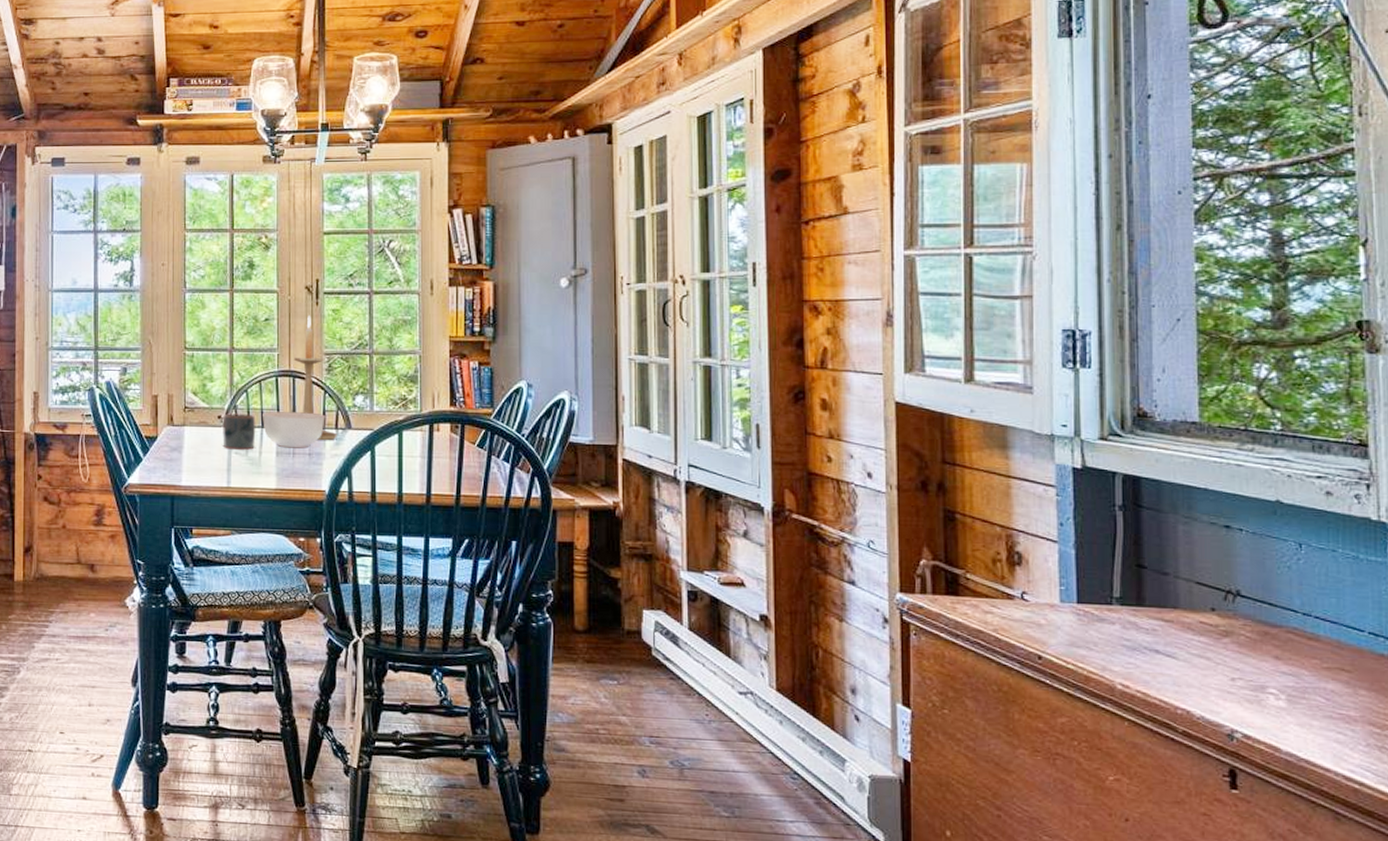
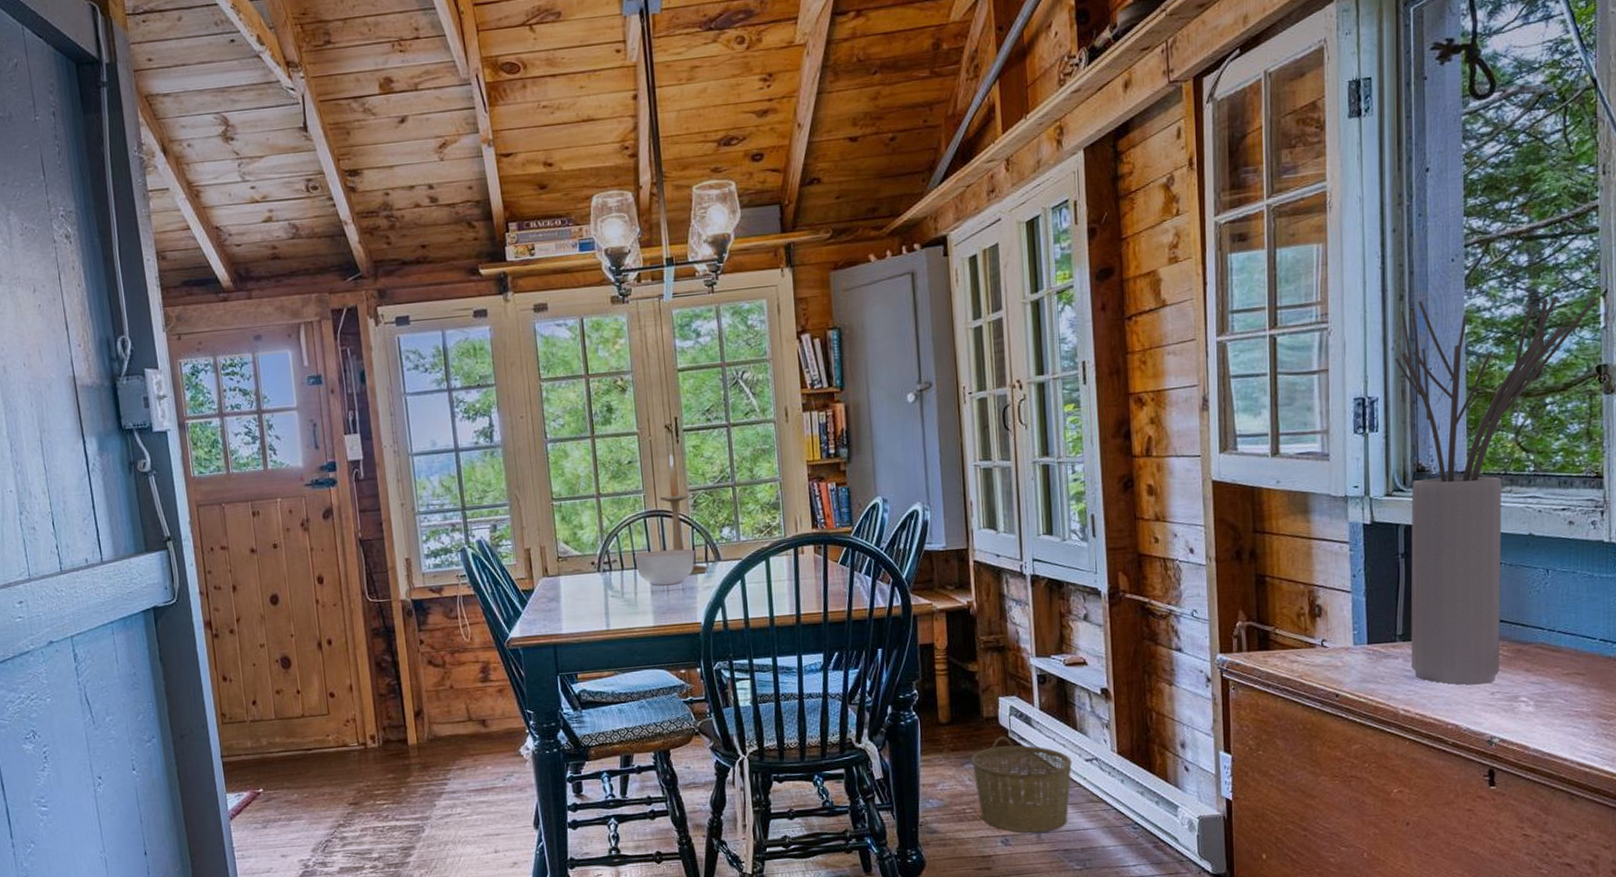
mug: present [223,413,256,451] -> none [596,557,630,594]
basket: none [608,652,723,768] -> present [971,735,1072,833]
vase: none [1110,233,1356,667] -> present [1394,295,1598,685]

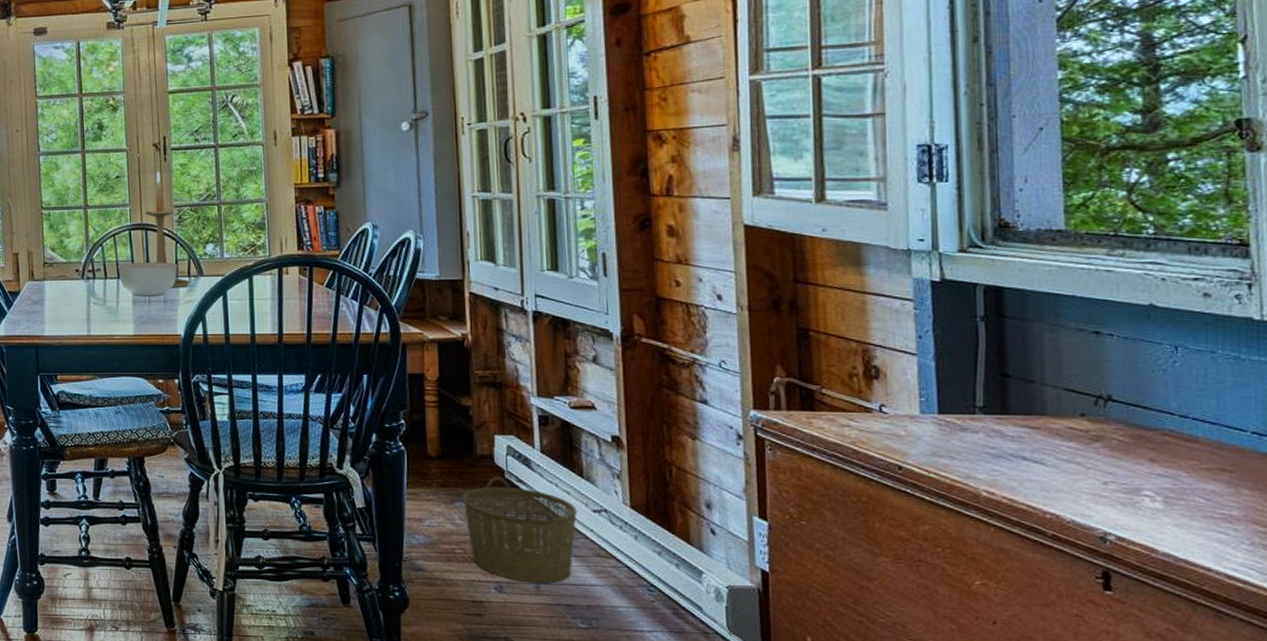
vase: present [1394,295,1598,685] -> none [968,40,1235,471]

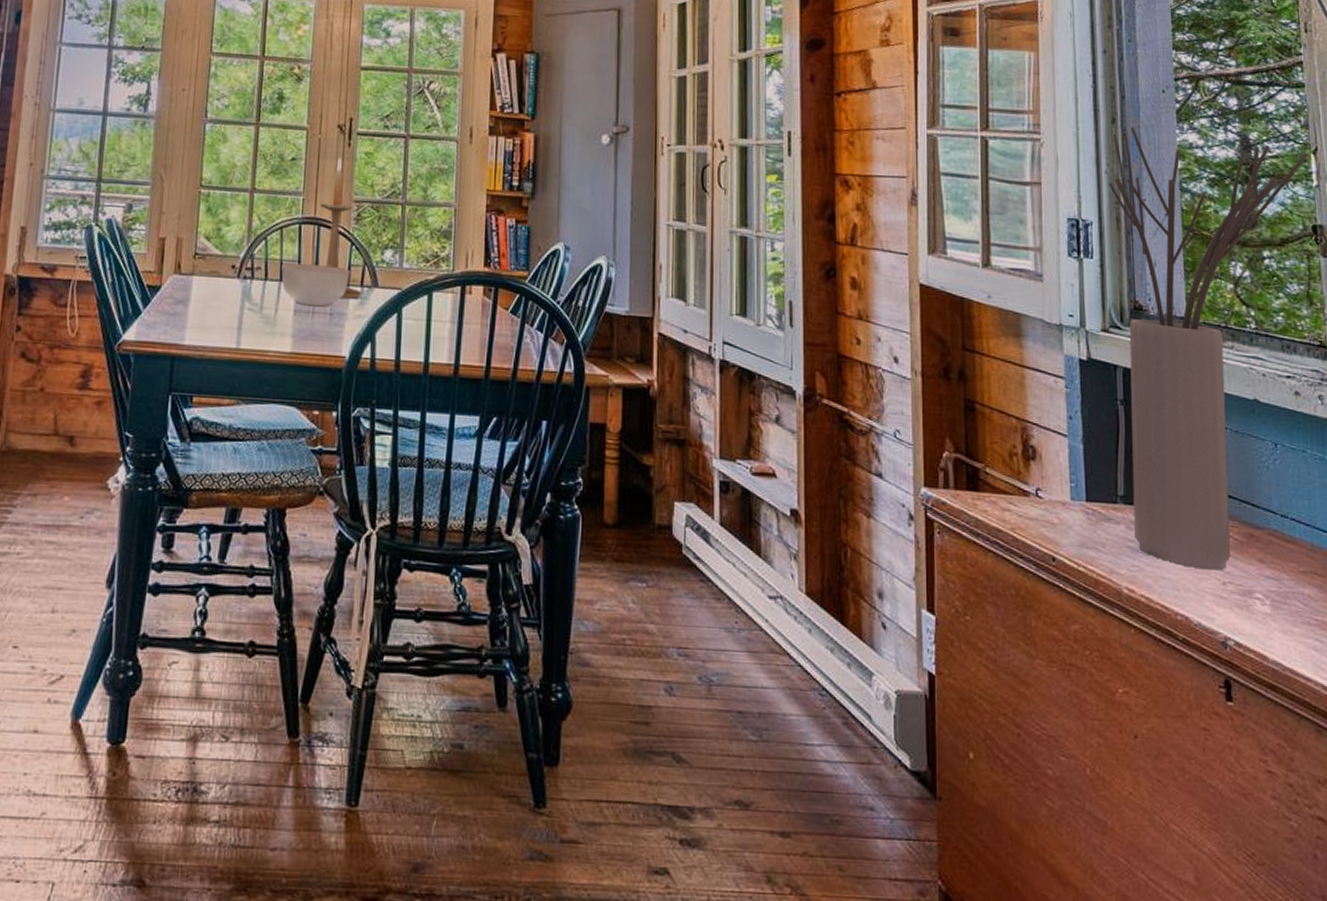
basket: present [462,476,577,584] -> none [637,550,753,685]
vase: none [968,40,1235,471] -> present [1108,127,1309,571]

